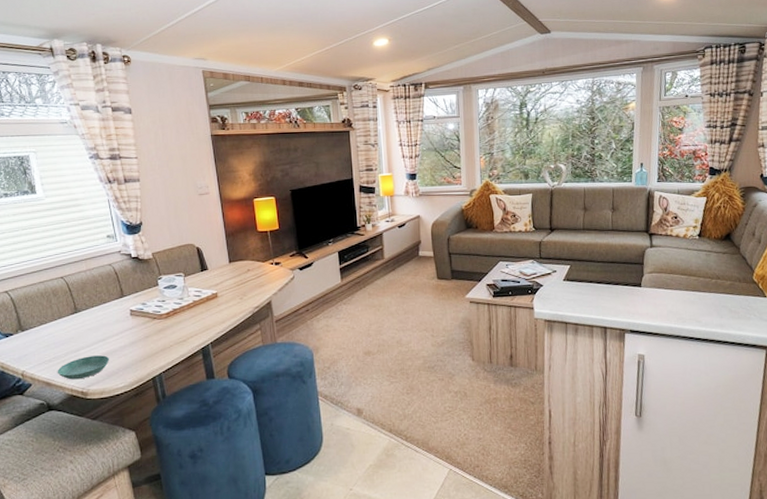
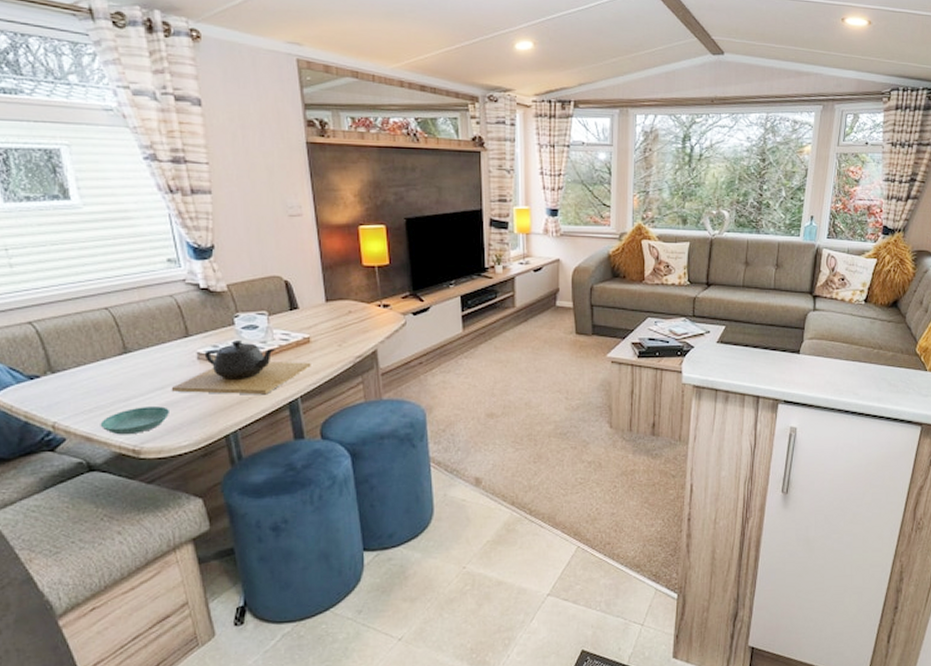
teapot: none [110,298,219,343] -> present [171,340,311,395]

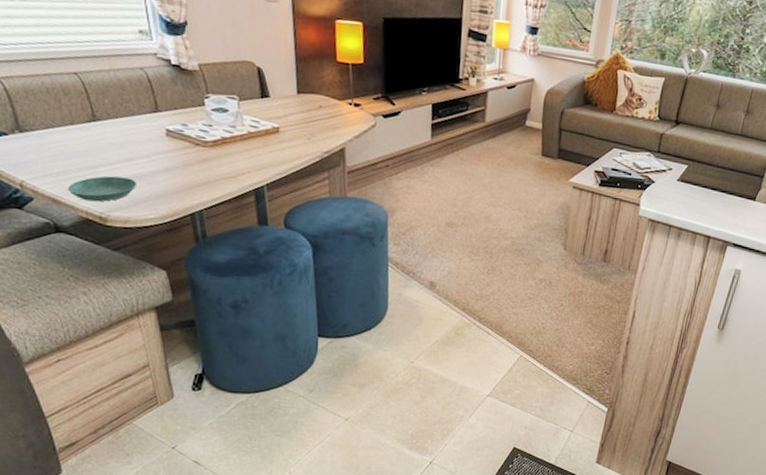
teapot: present [171,340,311,395] -> none [139,121,279,179]

